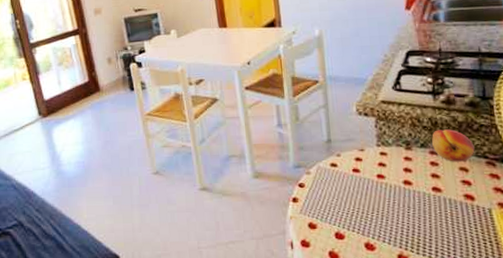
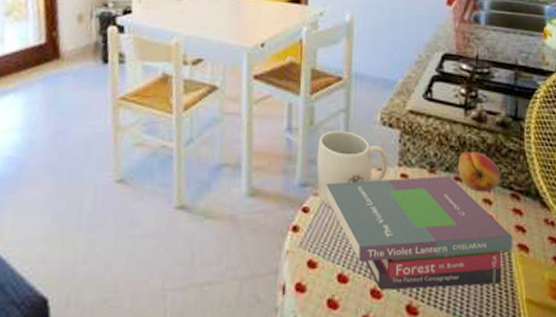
mug: none [305,122,368,183] -> present [316,130,389,209]
books: none [316,151,493,244] -> present [325,176,512,290]

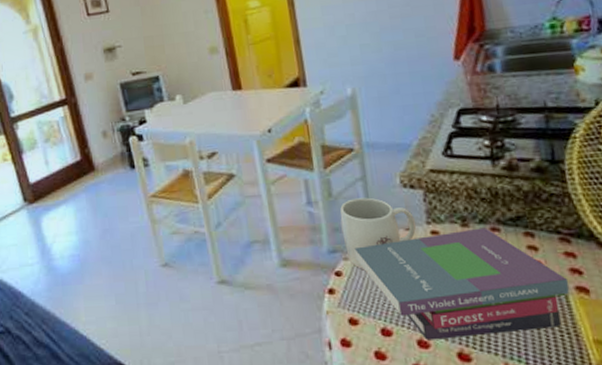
fruit: present [458,151,501,192] -> none [492,200,545,240]

